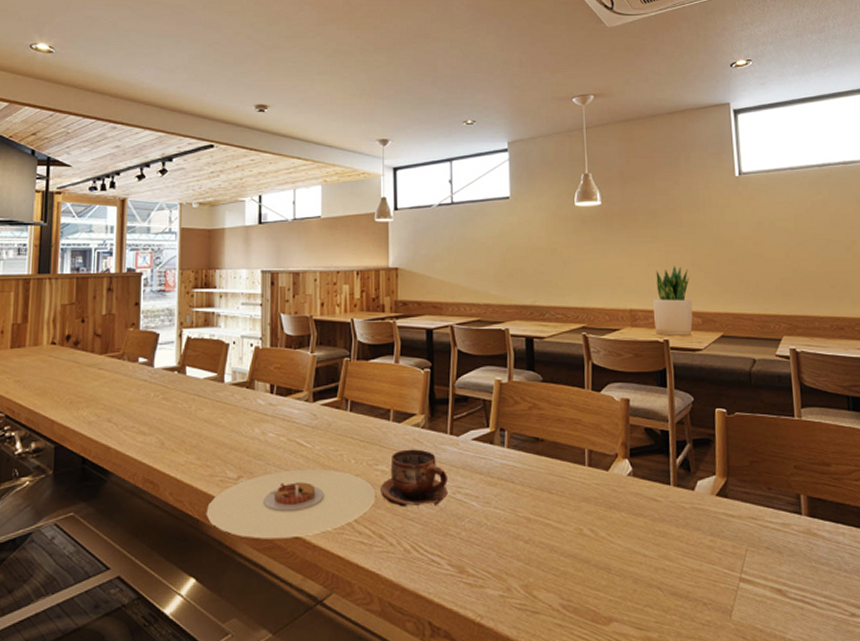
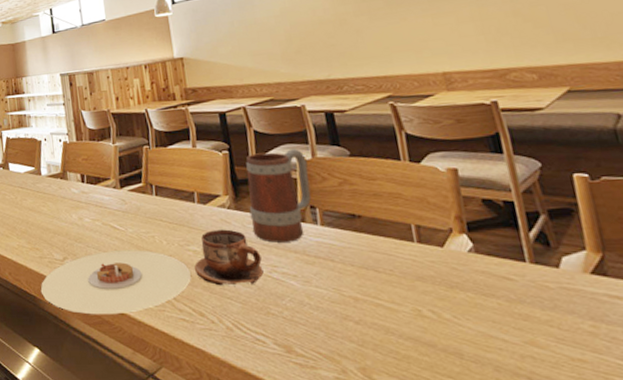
beer mug: none [442,371,503,464] -> present [246,149,312,243]
planter: present [653,266,693,335] -> none [468,20,527,97]

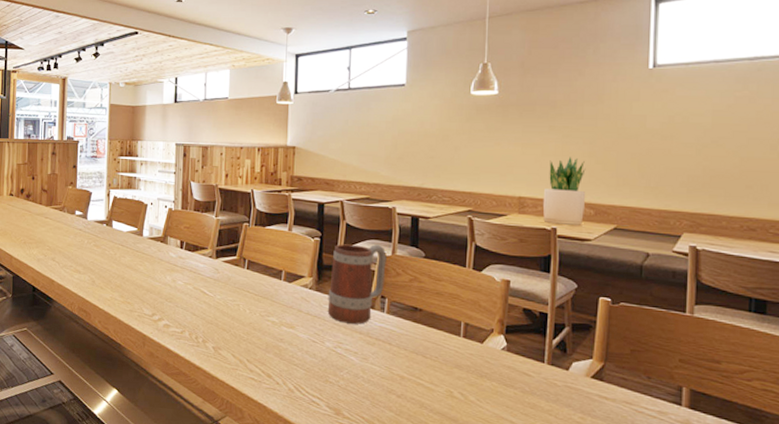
plate: present [40,250,191,315] -> none [126,312,266,368]
cup: present [193,229,264,286] -> none [269,306,330,357]
planter: none [468,20,527,97] -> present [542,157,586,225]

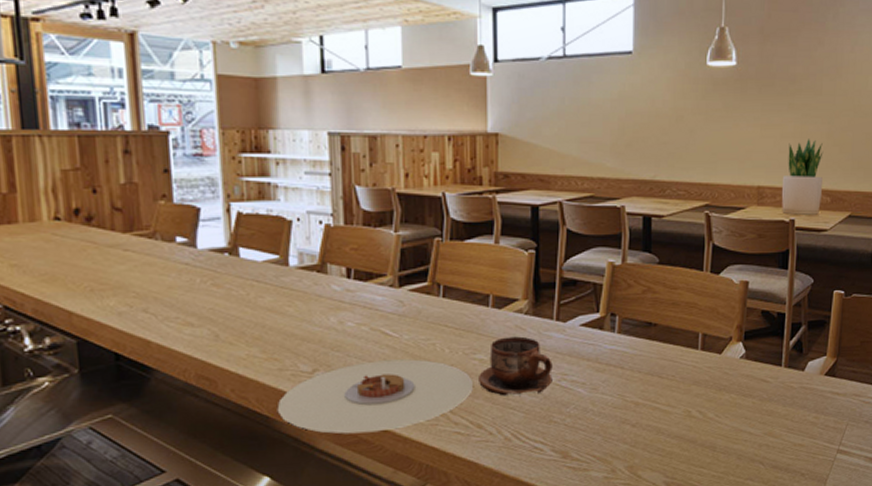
plate: none [126,312,266,368] -> present [277,359,473,434]
cup: none [269,306,330,357] -> present [477,336,552,396]
beer mug: present [327,244,387,324] -> none [548,253,616,351]

